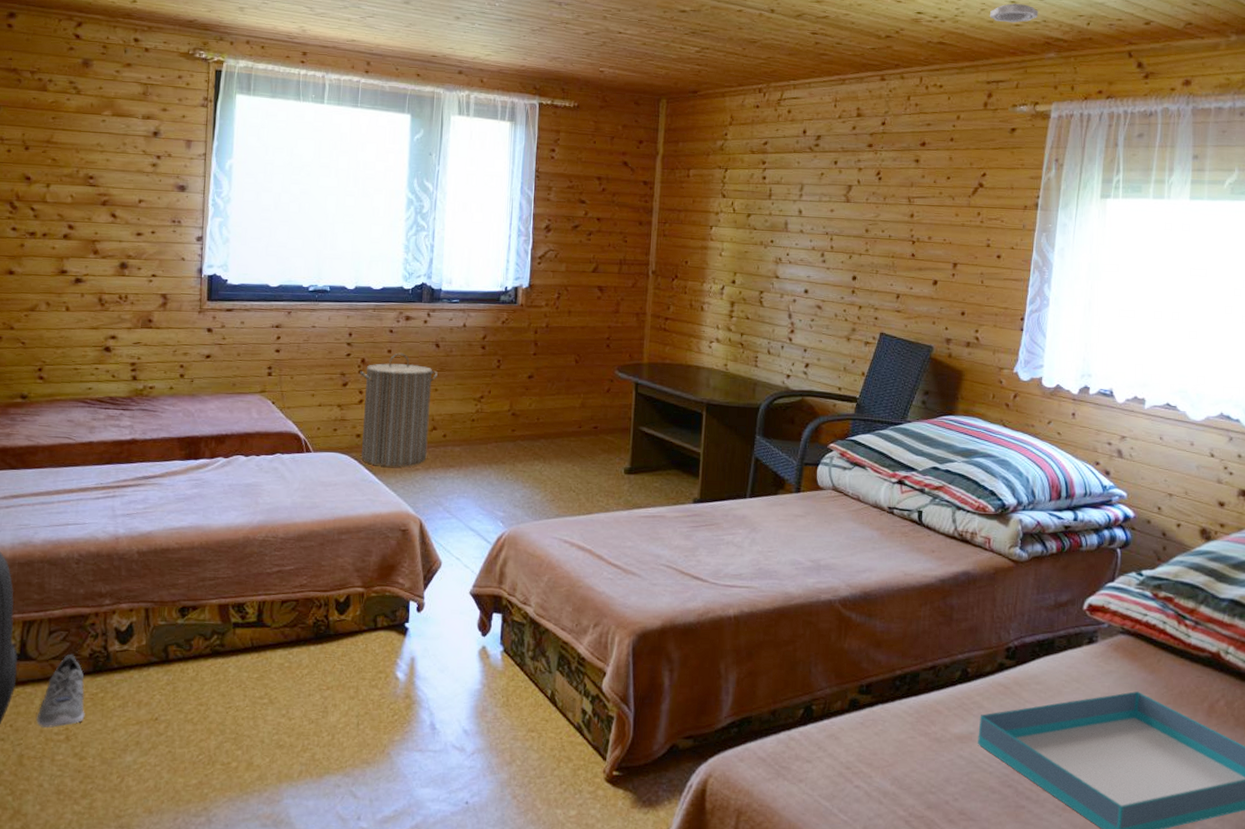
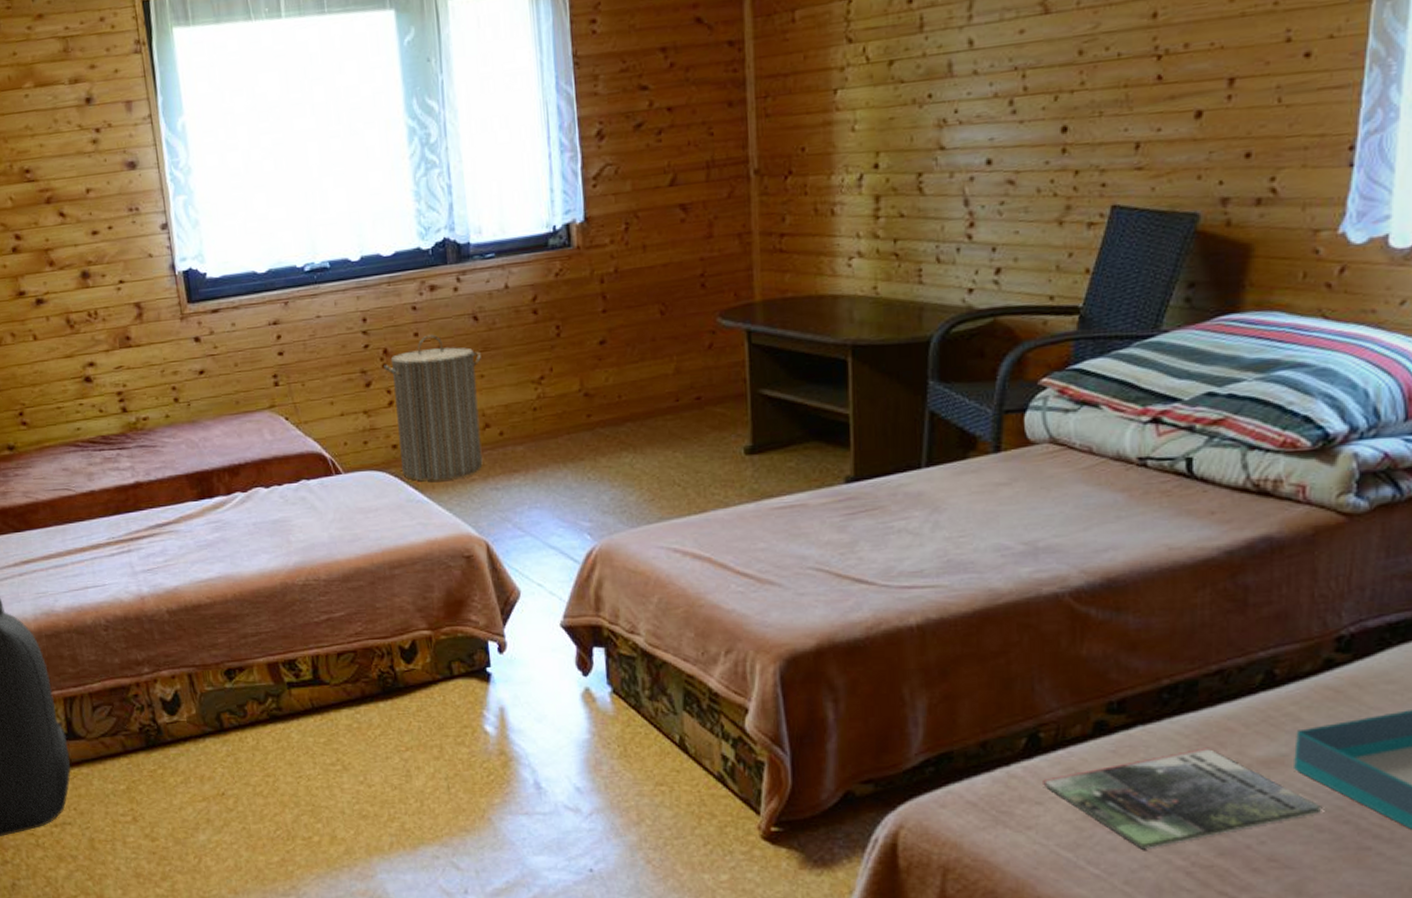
sneaker: present [36,655,85,729] -> none [99,730,148,810]
magazine: none [812,724,995,802] -> present [1043,747,1323,850]

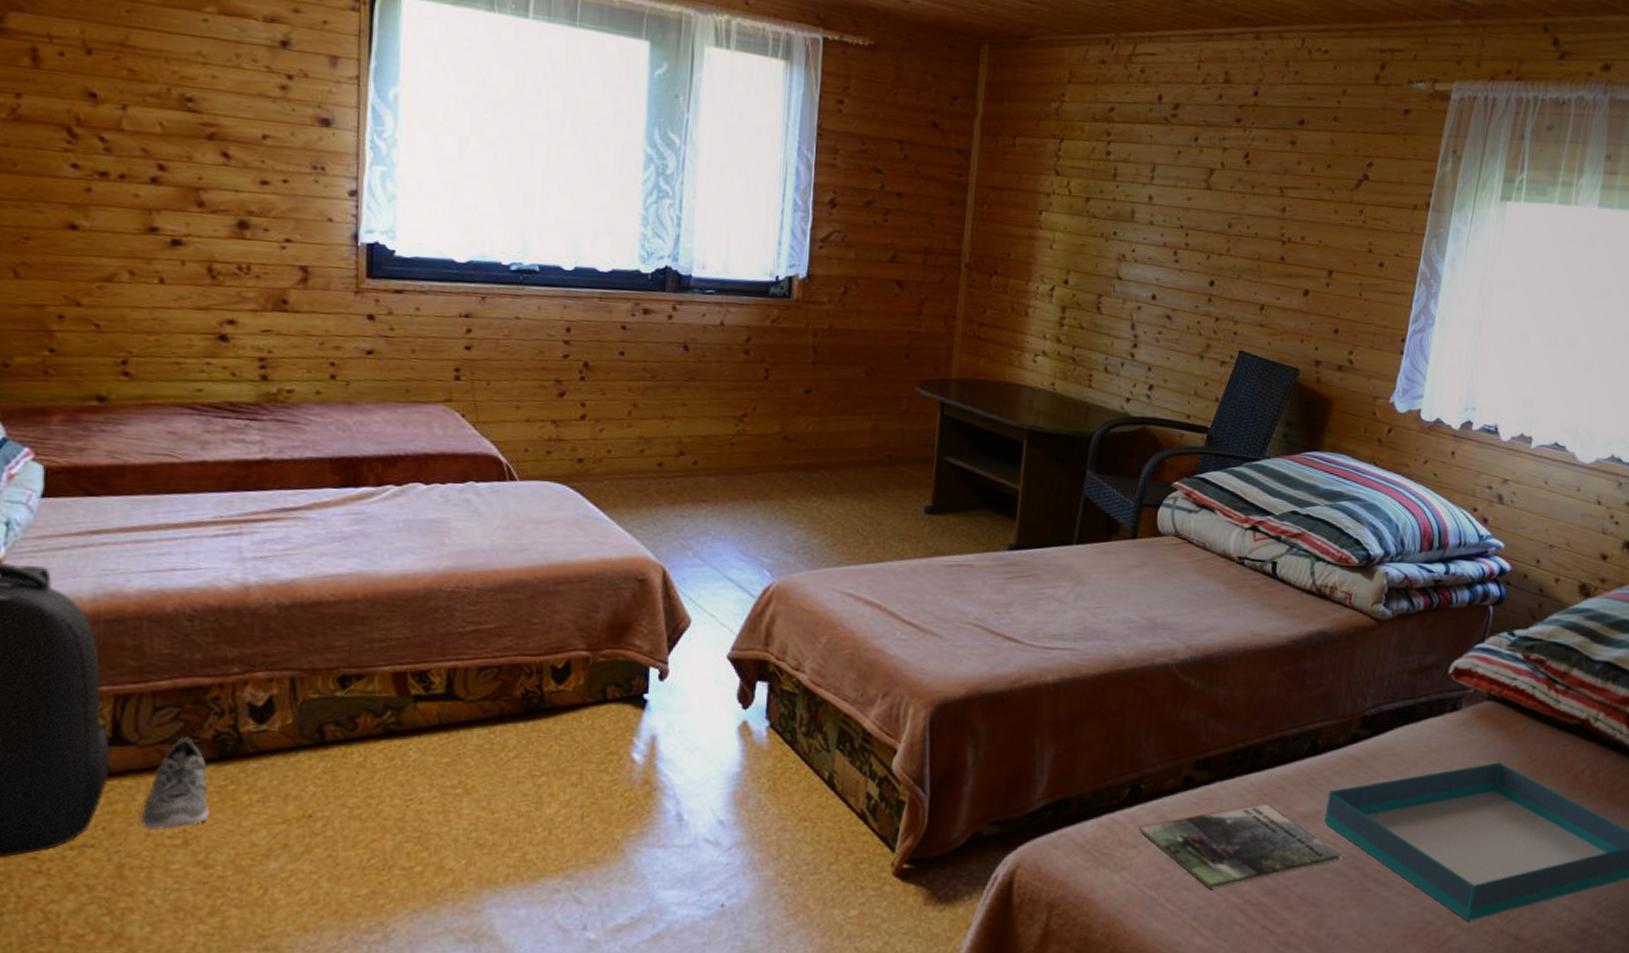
sneaker: none [99,730,148,810] -> present [140,737,210,831]
laundry hamper: present [384,334,483,481] -> none [581,355,686,501]

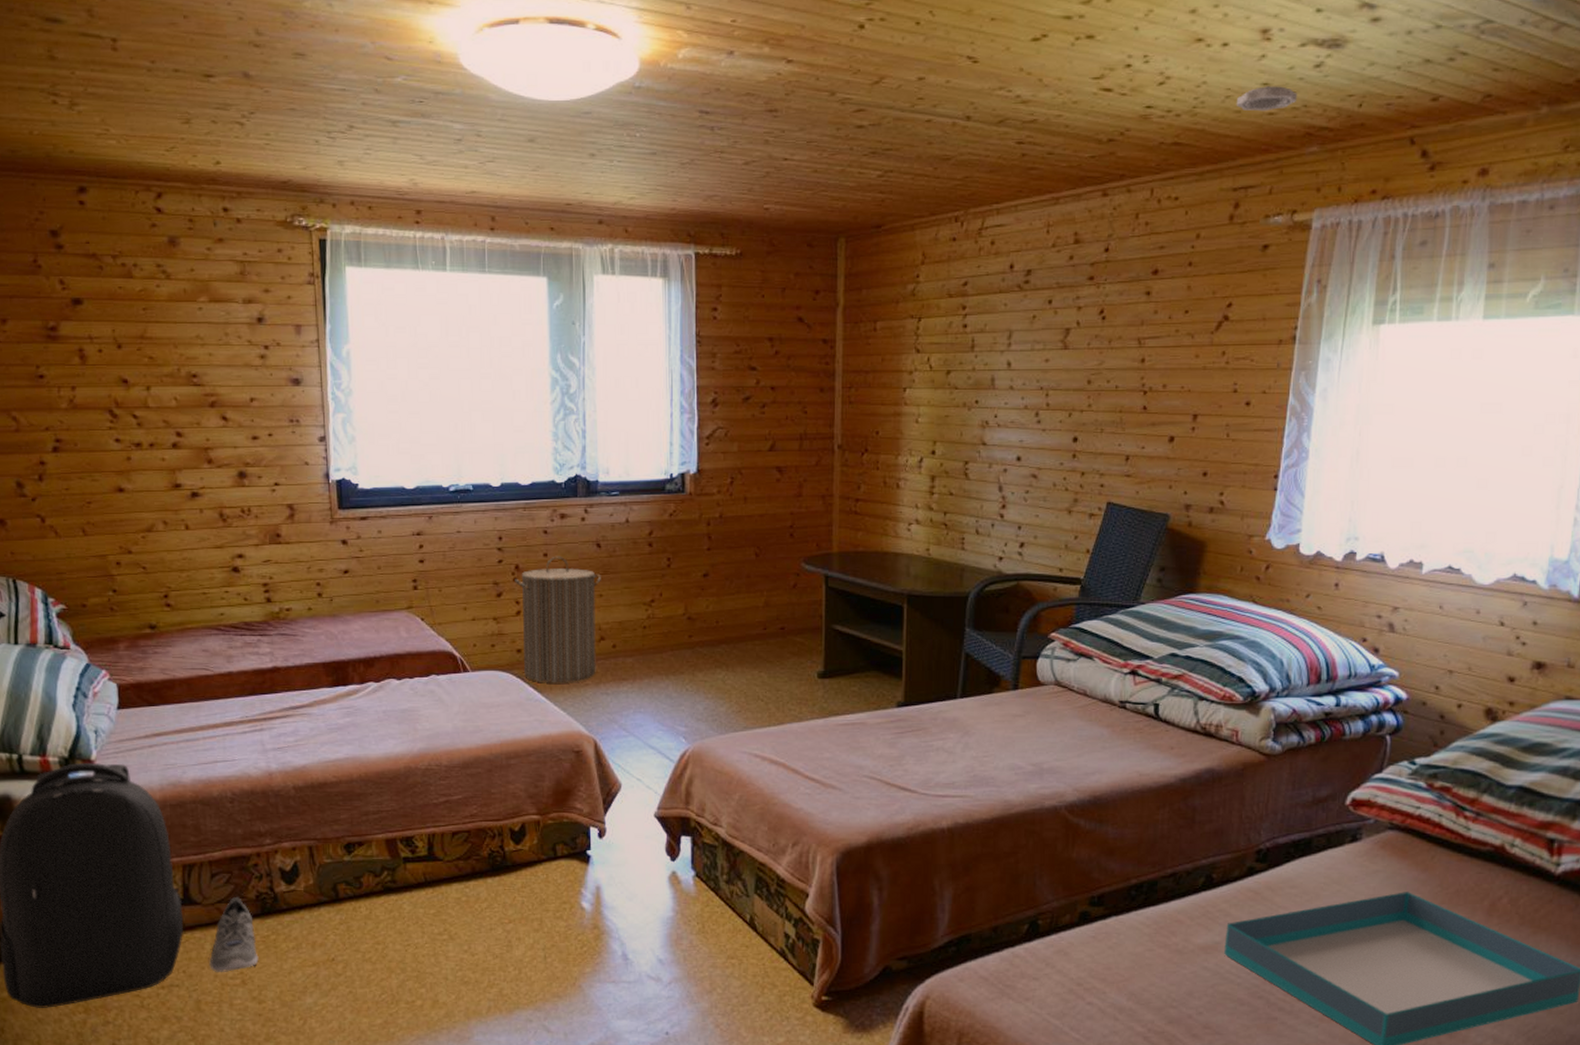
laundry hamper: none [581,355,686,501] -> present [514,556,601,682]
magazine: present [1139,802,1341,889] -> none [1039,935,1244,1018]

